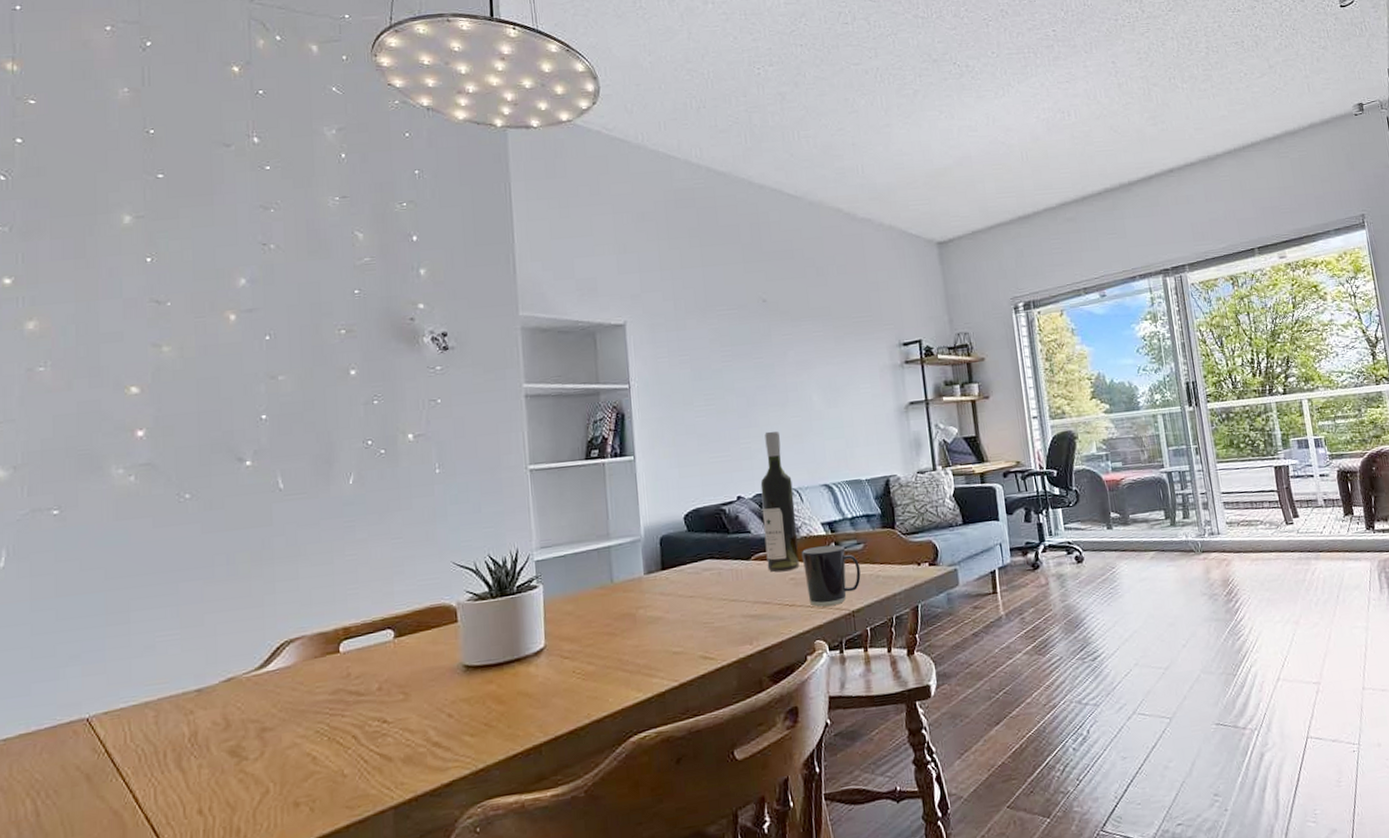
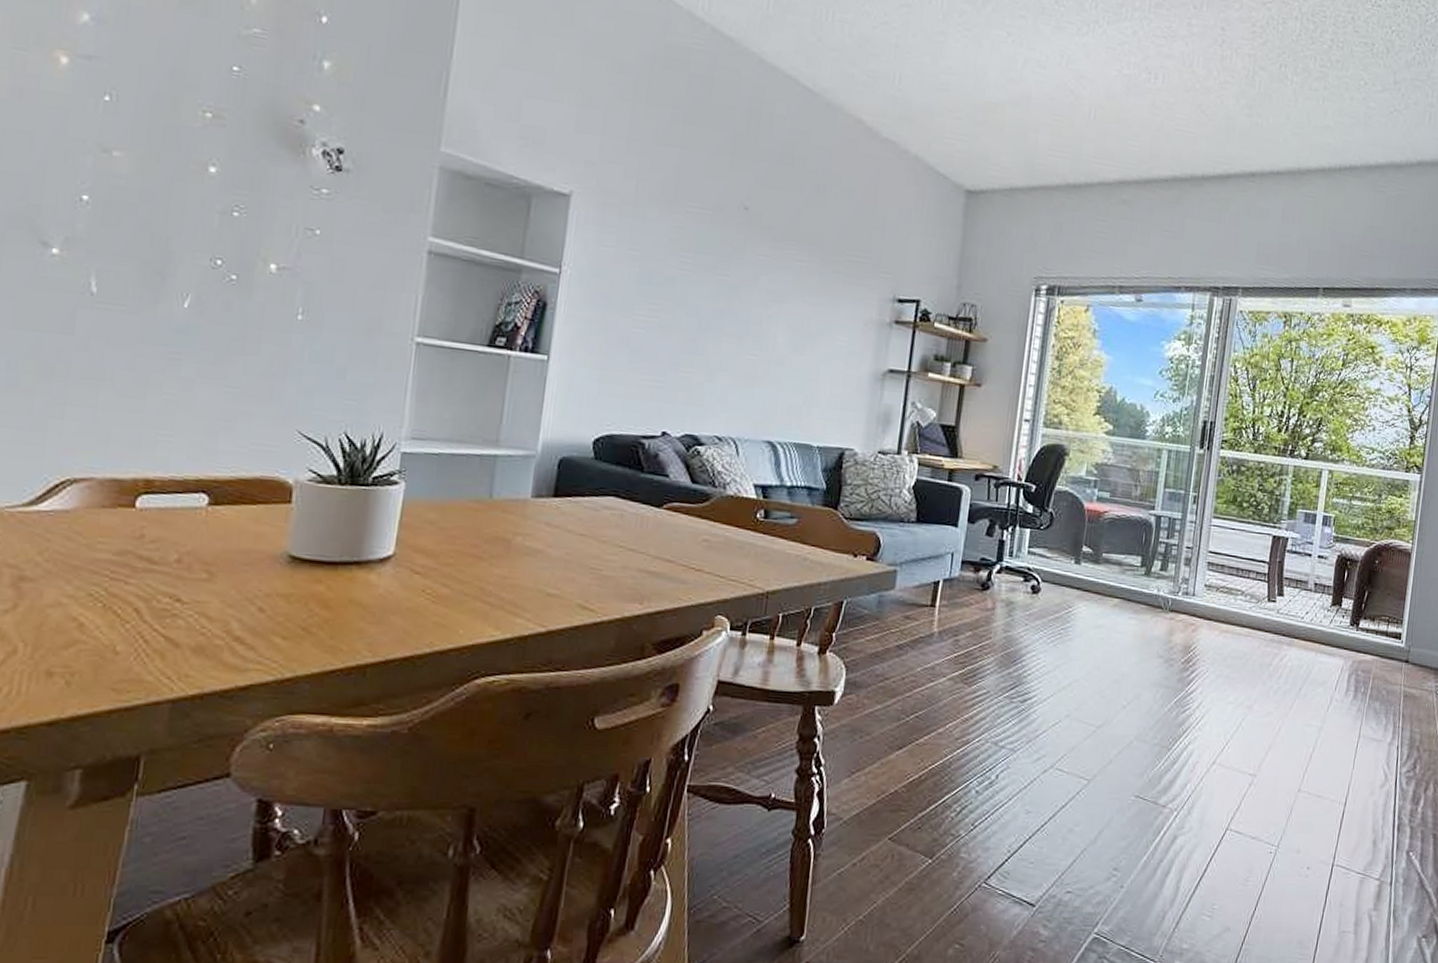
bottle: present [760,431,800,573] -> none [679,364,731,531]
mug: present [801,545,861,607] -> none [719,509,787,581]

